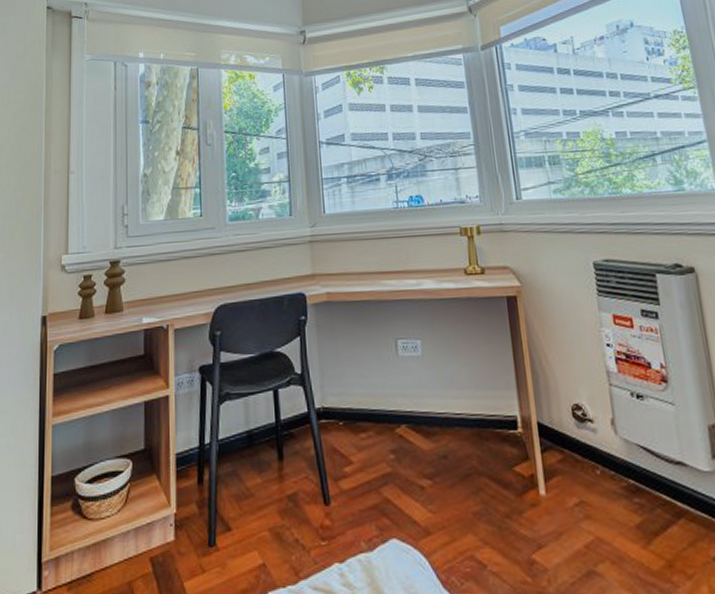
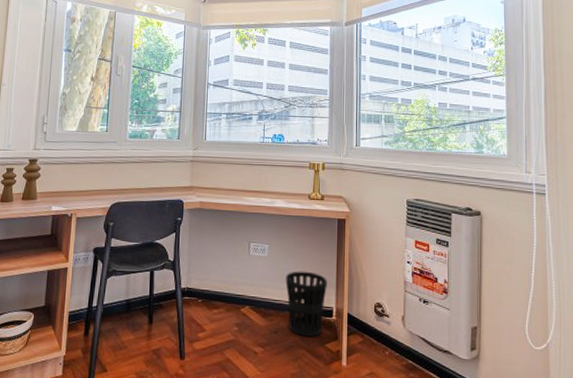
wastebasket: none [448,370,506,459] -> present [285,271,327,337]

